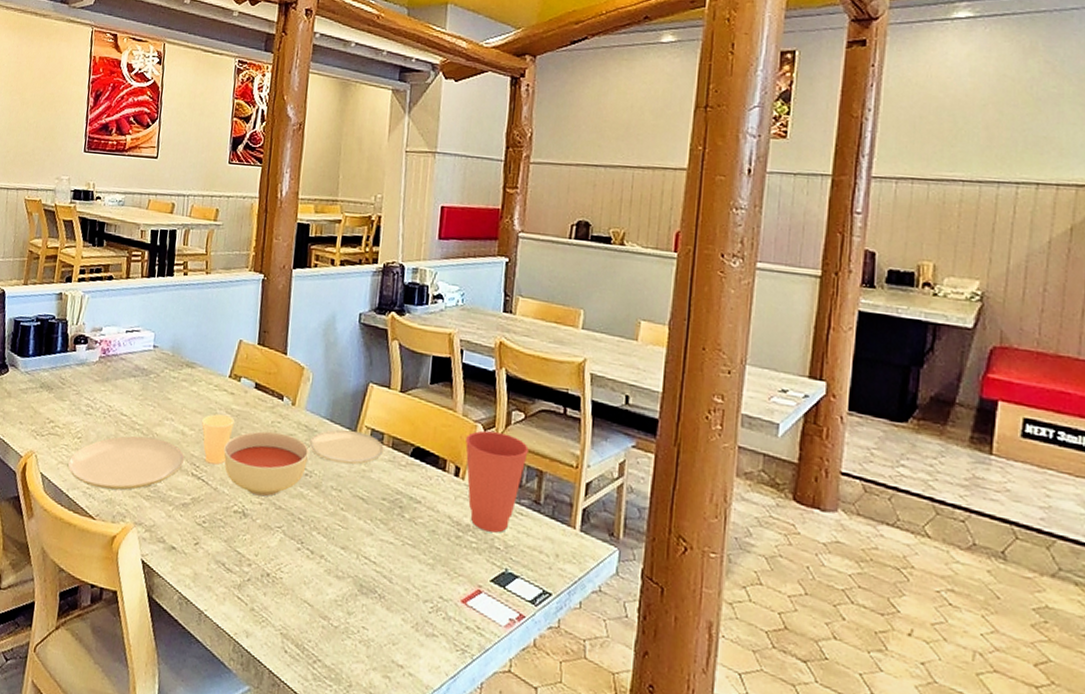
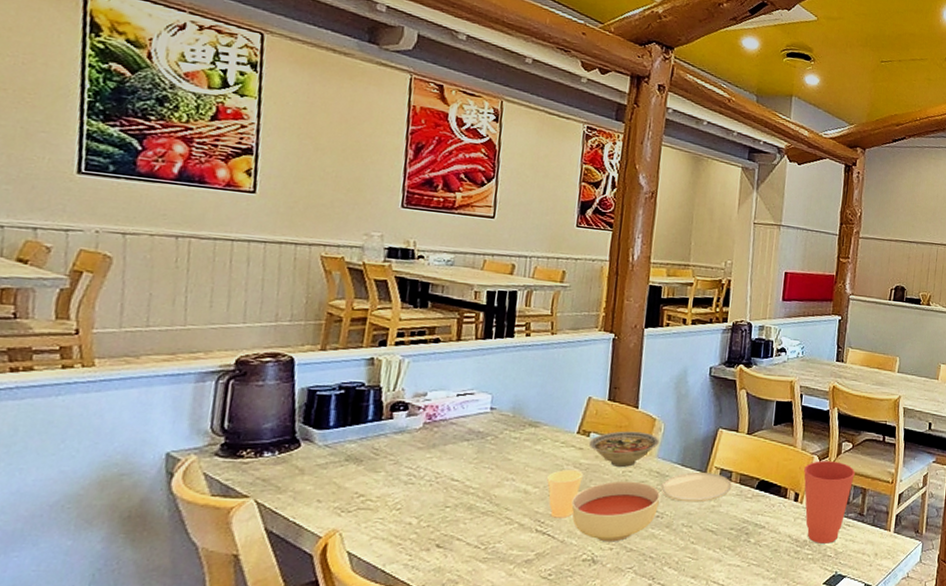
plate: present [67,435,185,490] -> none [383,500,528,558]
soup bowl: none [239,378,308,417] -> present [588,431,659,467]

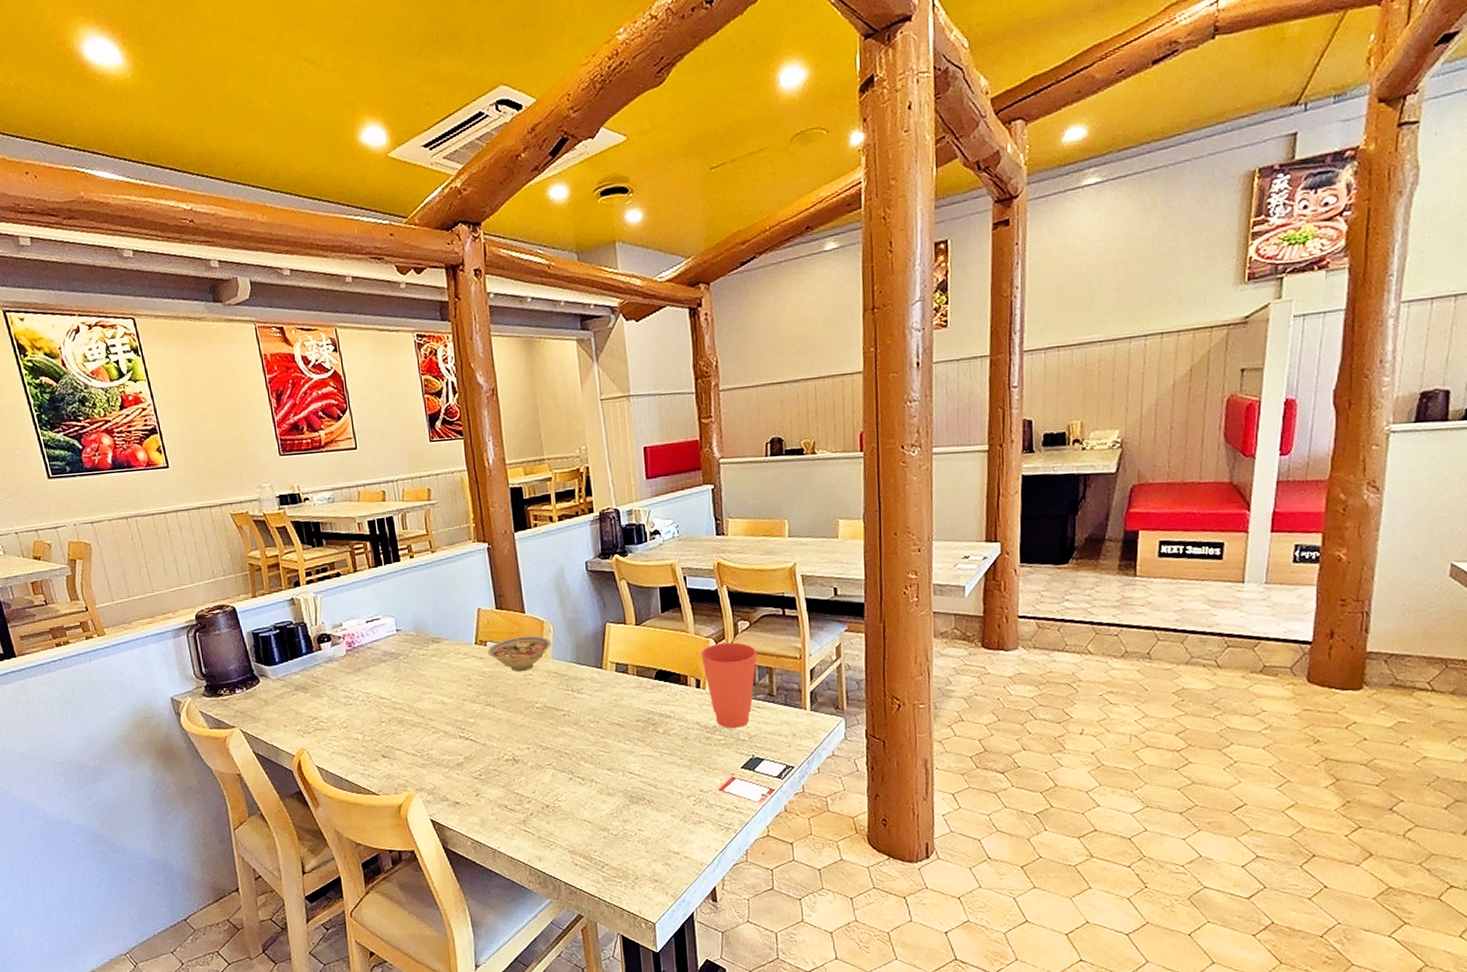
cup: present [546,469,583,518] -> none [457,678,489,724]
bowl: present [571,480,661,542] -> none [484,683,564,742]
plate: present [660,471,732,503] -> none [561,667,630,699]

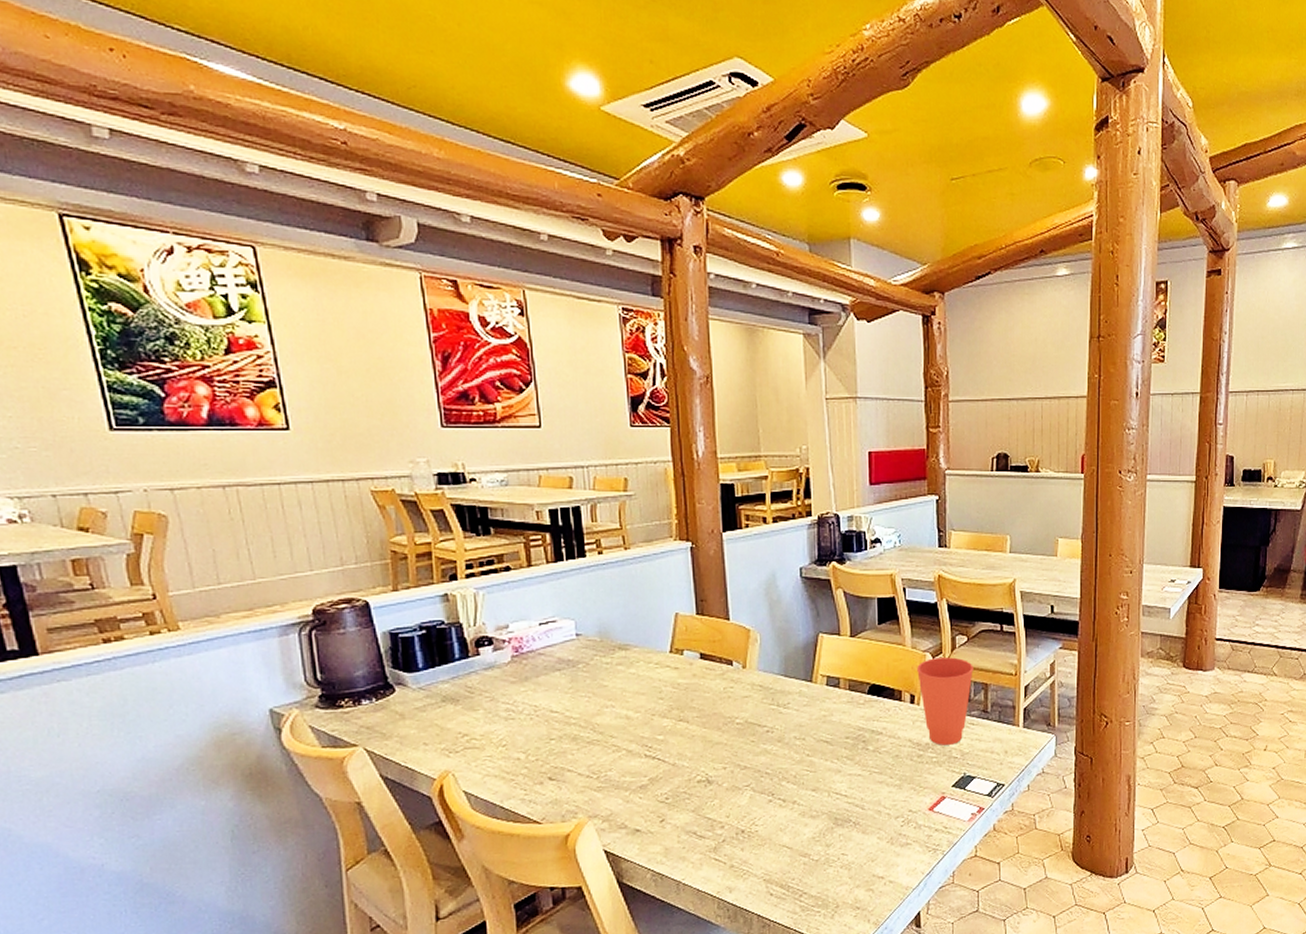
soup bowl: present [487,635,551,671] -> none [683,644,757,683]

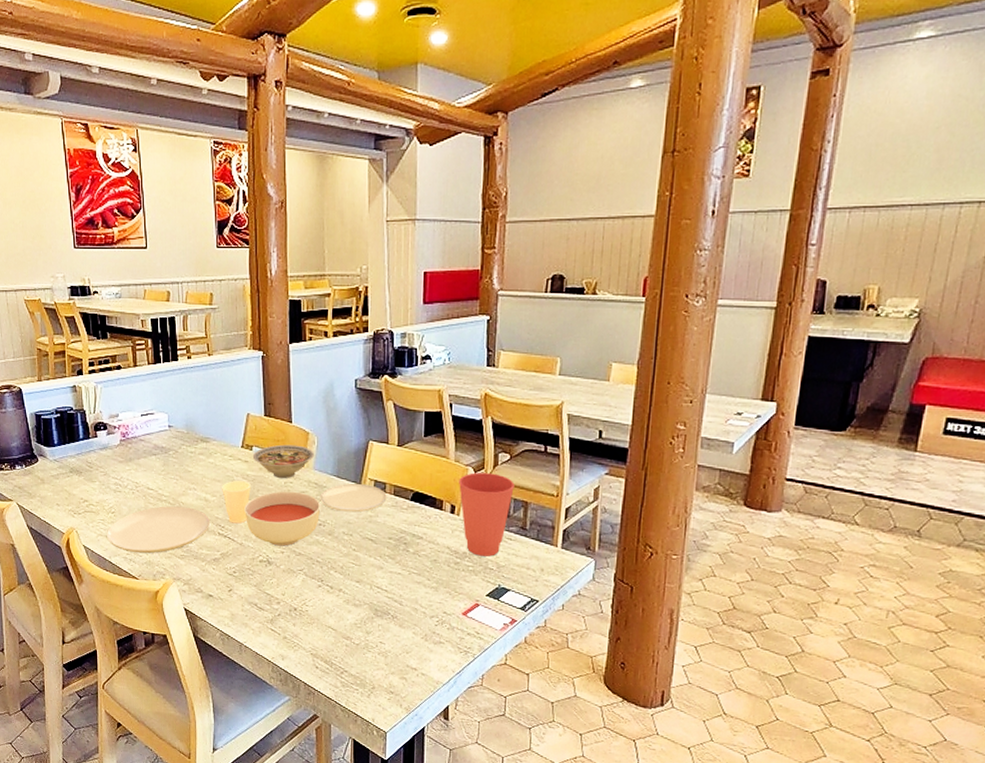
plate: none [495,728,635,792] -> present [106,506,211,554]
cup: none [646,690,683,742] -> present [221,480,251,524]
bowl: none [676,697,768,762] -> present [244,491,321,547]
soup bowl: none [683,644,757,683] -> present [252,444,314,478]
plate: none [766,680,841,714] -> present [320,483,387,513]

